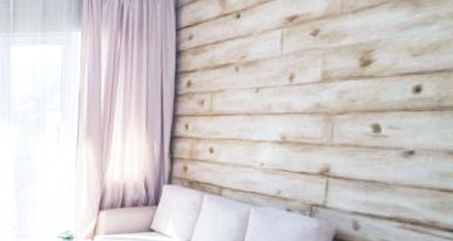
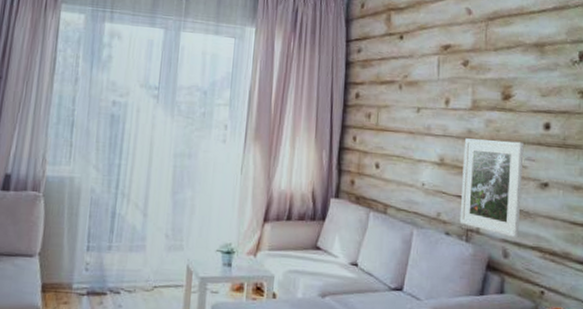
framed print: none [303,110,386,210] -> present [459,138,524,238]

